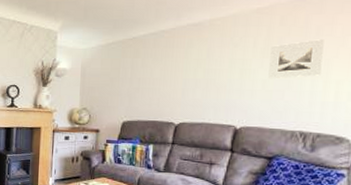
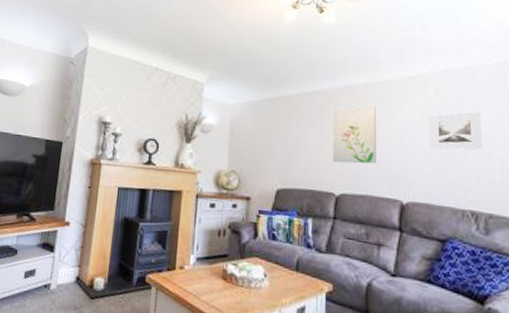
wall art: none [173,40,219,96] -> present [332,105,376,164]

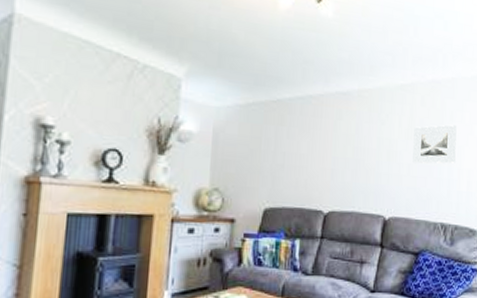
wall art: present [332,105,376,164] -> none [322,114,367,179]

